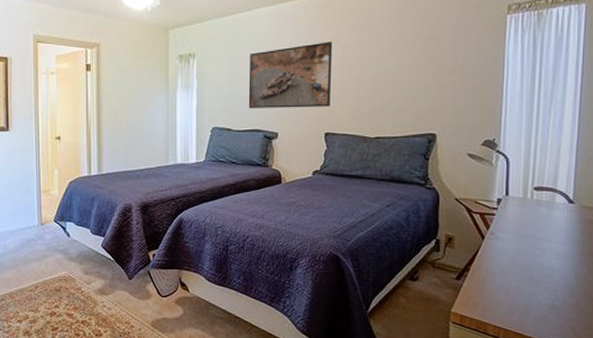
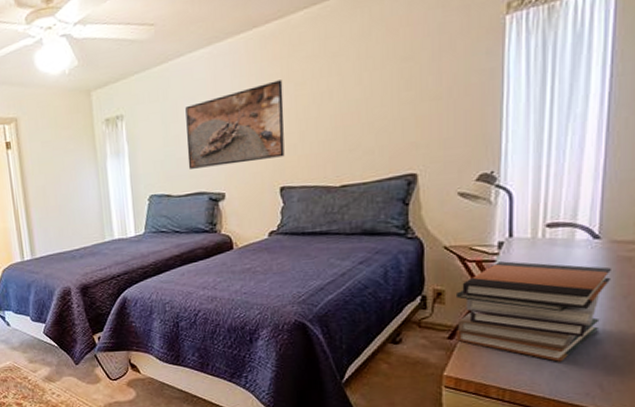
book stack: none [462,215,582,306] -> present [455,261,611,362]

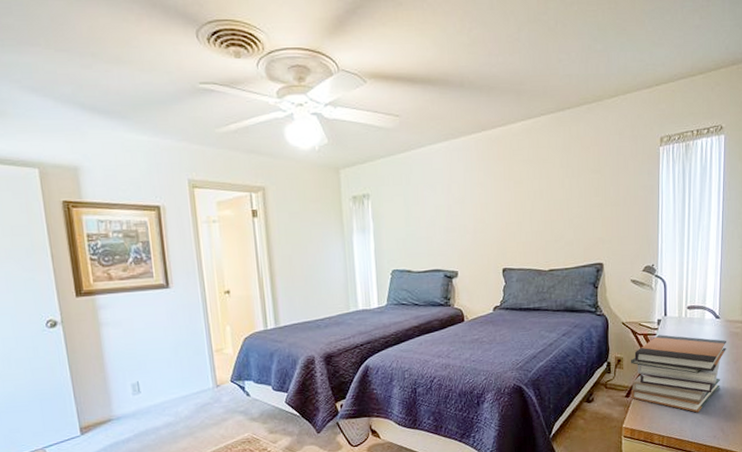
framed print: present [185,80,285,169] -> none [425,177,506,248]

